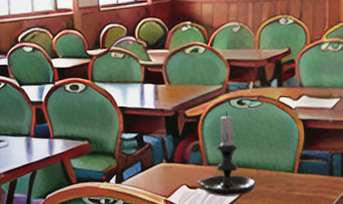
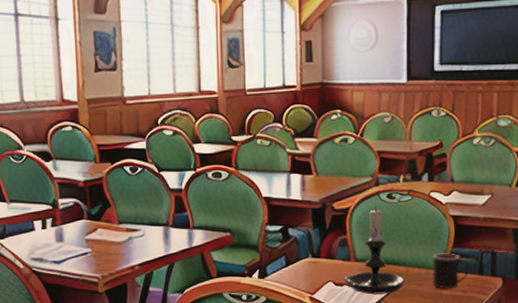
mug: none [282,155,320,190] -> present [432,253,470,289]

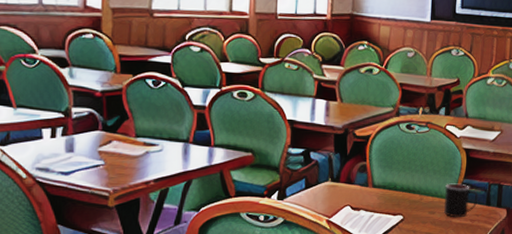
candle holder: present [343,205,406,295] -> none [360,134,419,220]

